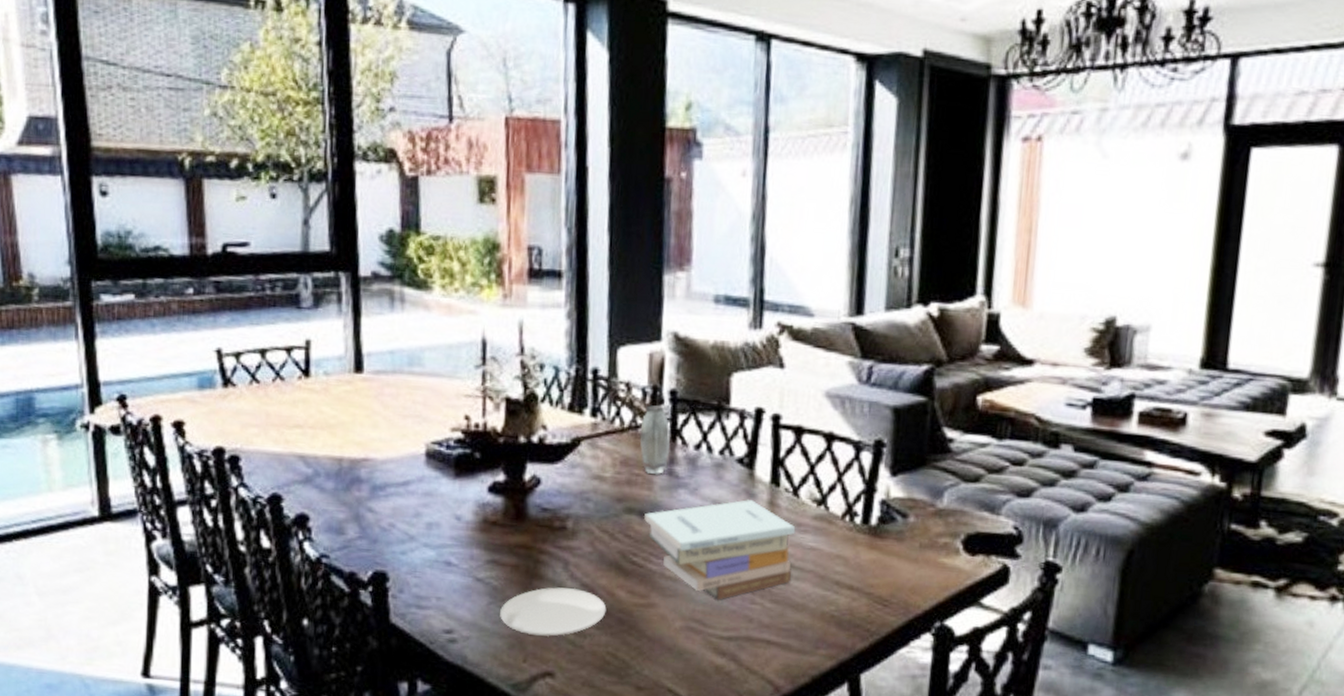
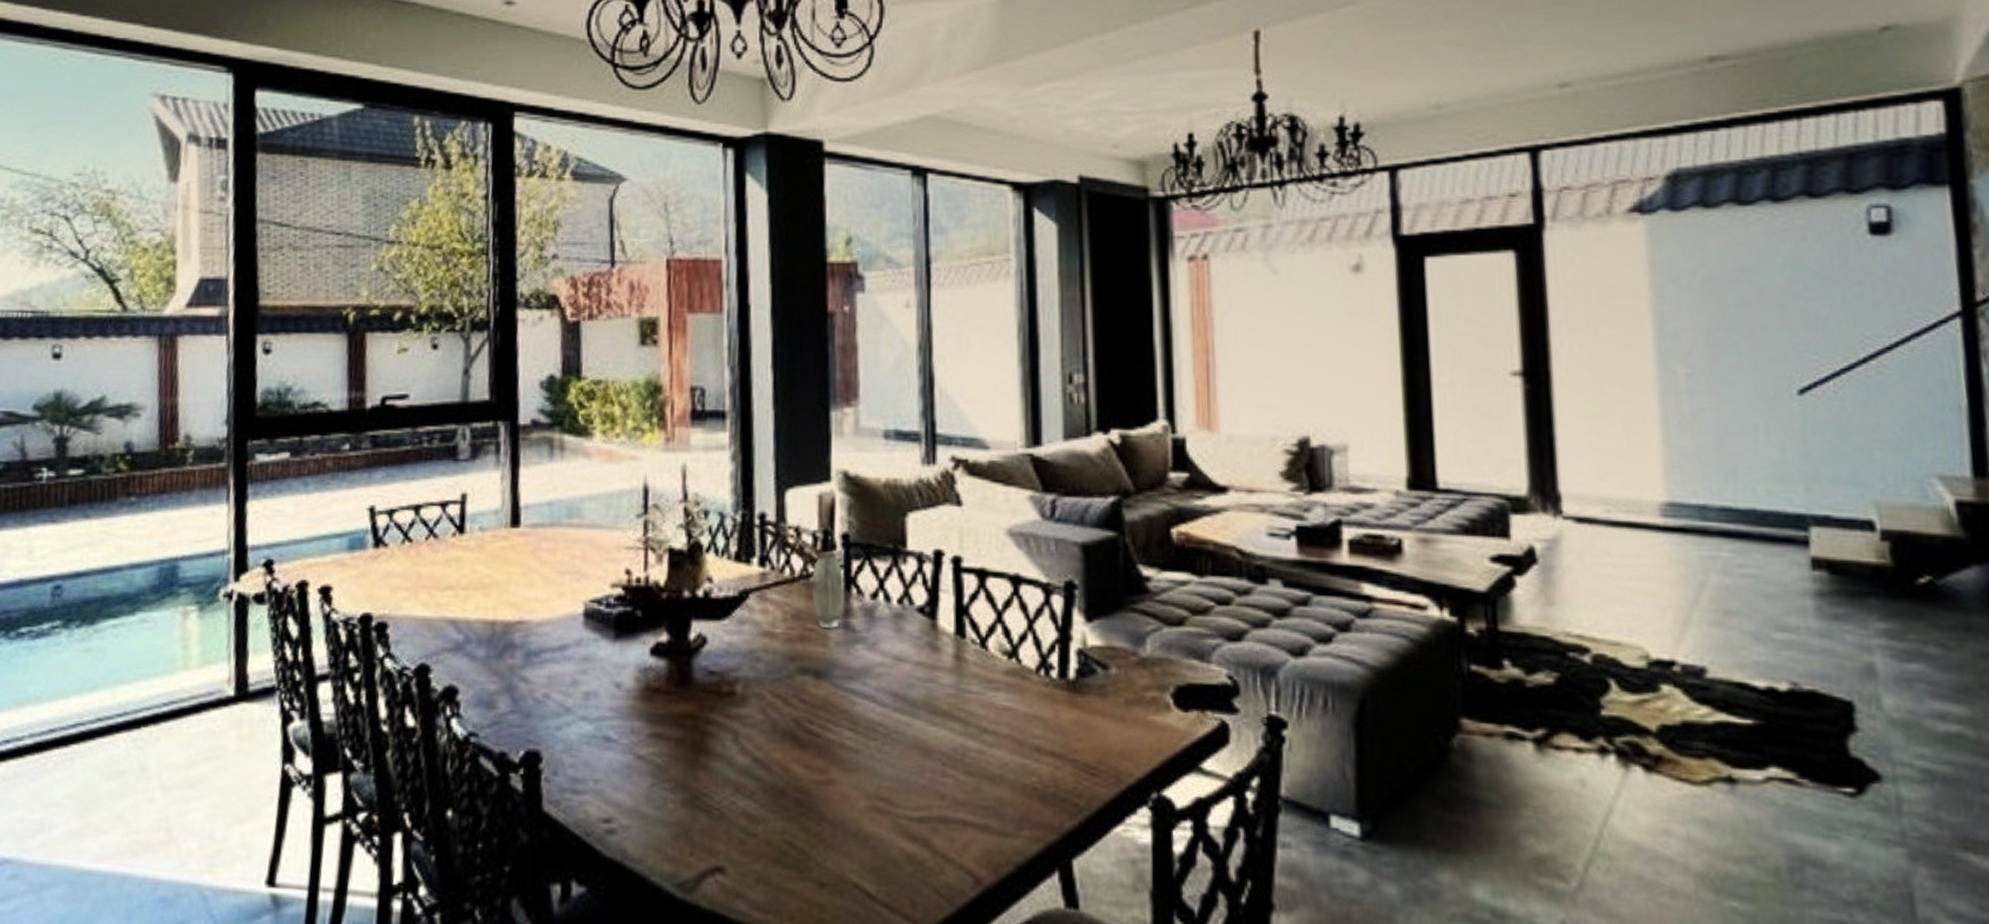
plate: present [500,587,607,637] -> none [664,763,782,823]
books: present [643,500,796,600] -> none [818,654,986,773]

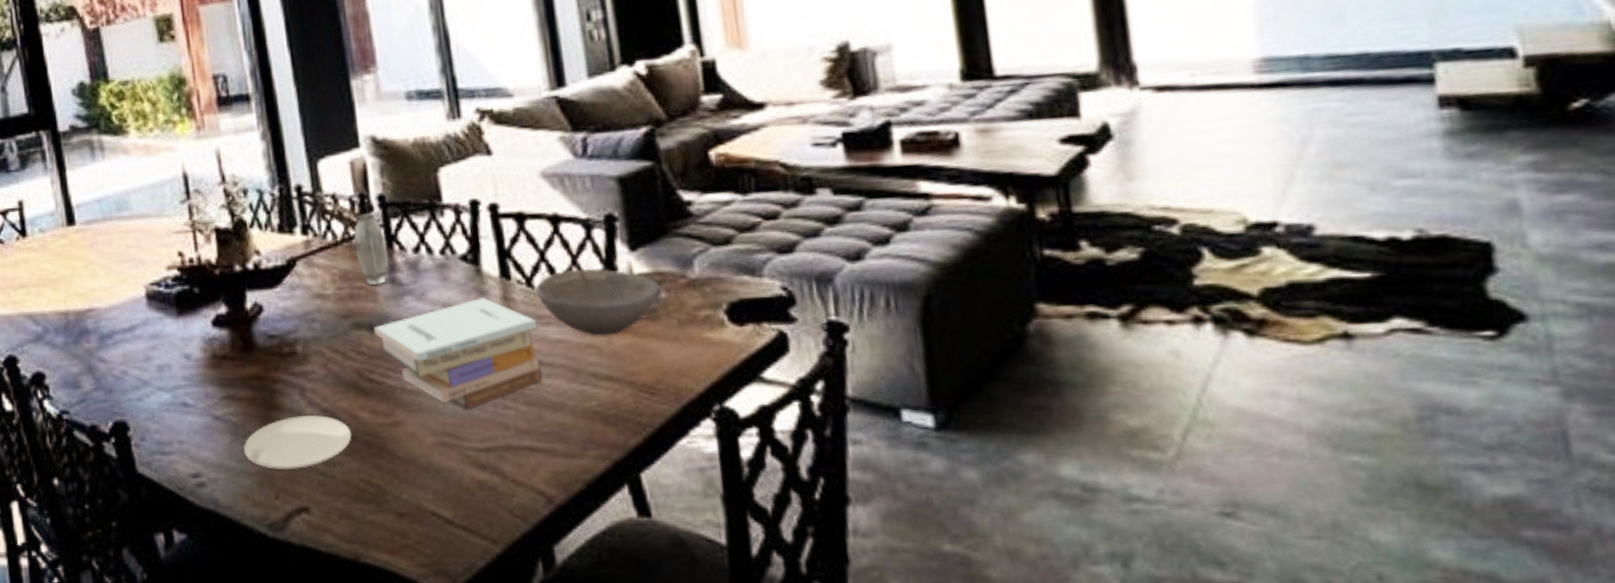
plate: none [664,763,782,823] -> present [244,415,352,470]
books: none [818,654,986,773] -> present [373,298,543,409]
bowl: none [988,634,1111,709] -> present [535,267,660,336]

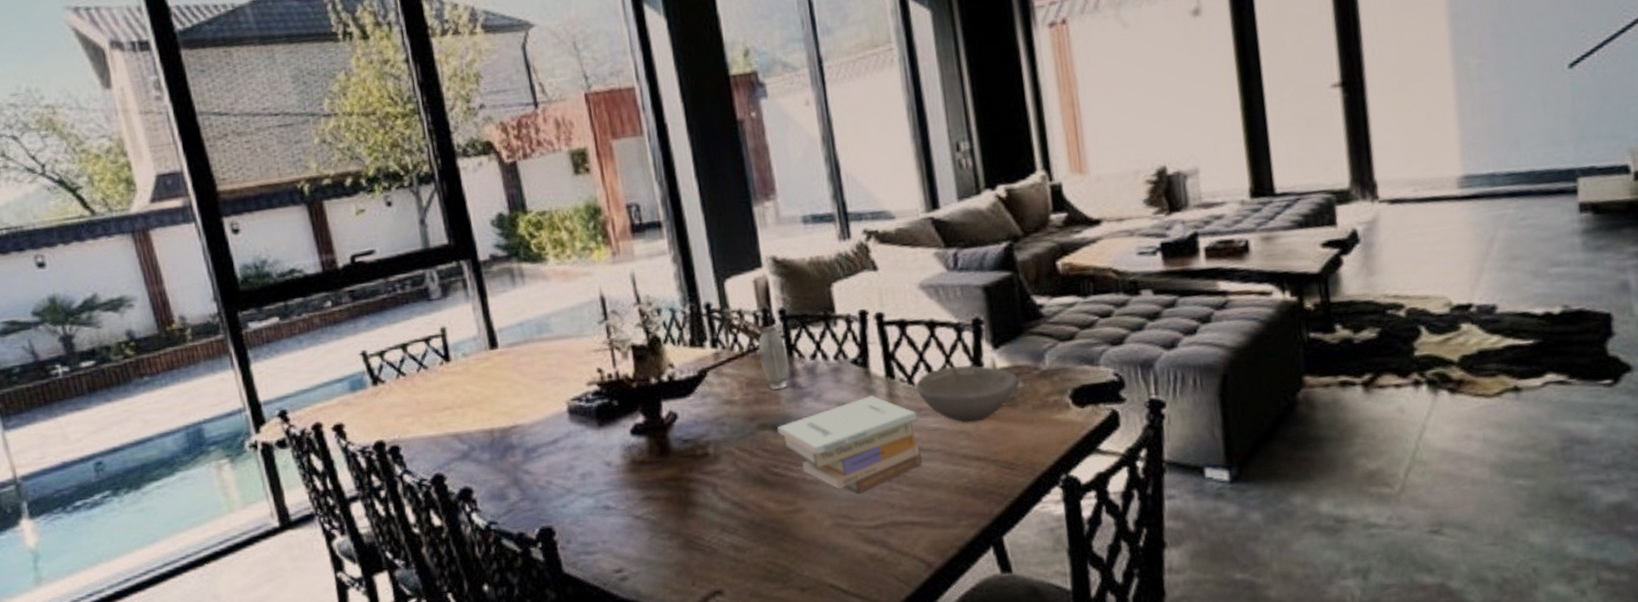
plate: present [244,415,352,470] -> none [662,508,760,560]

